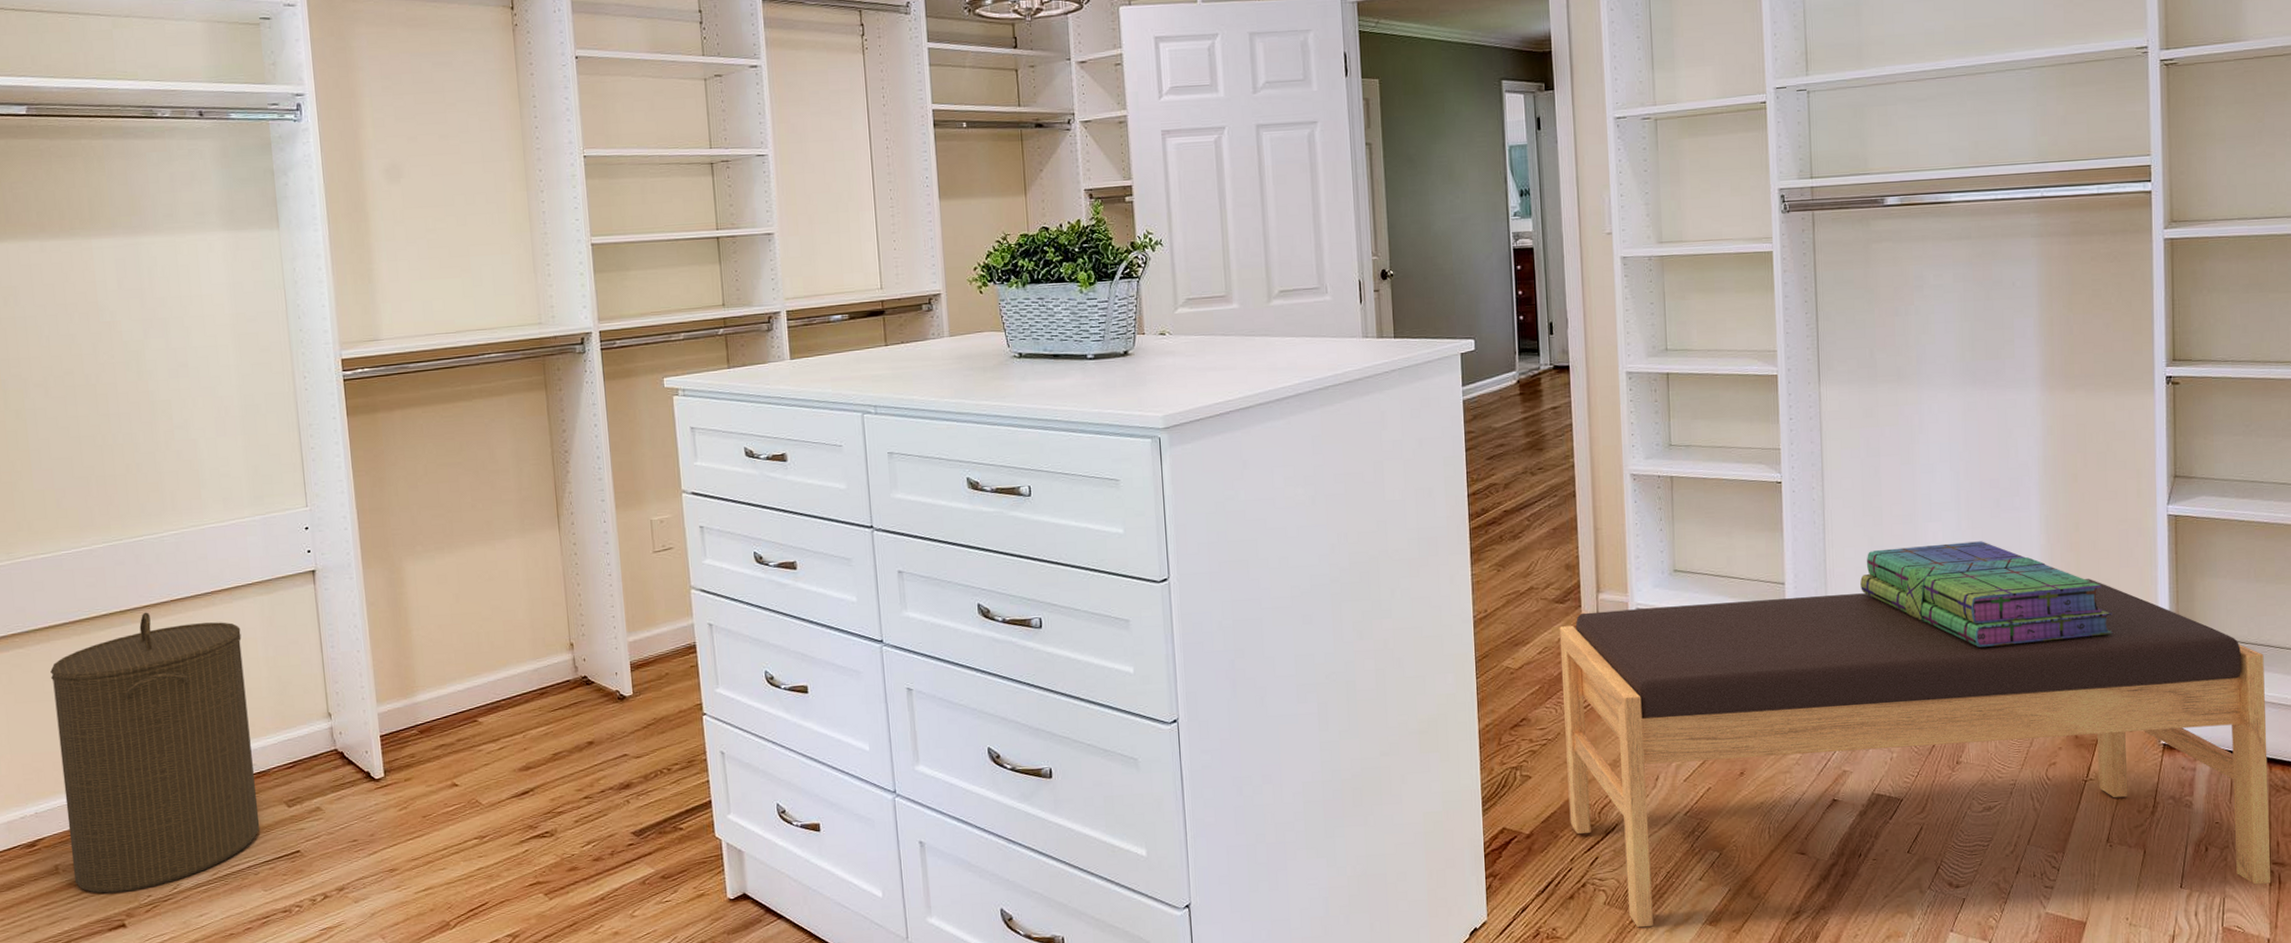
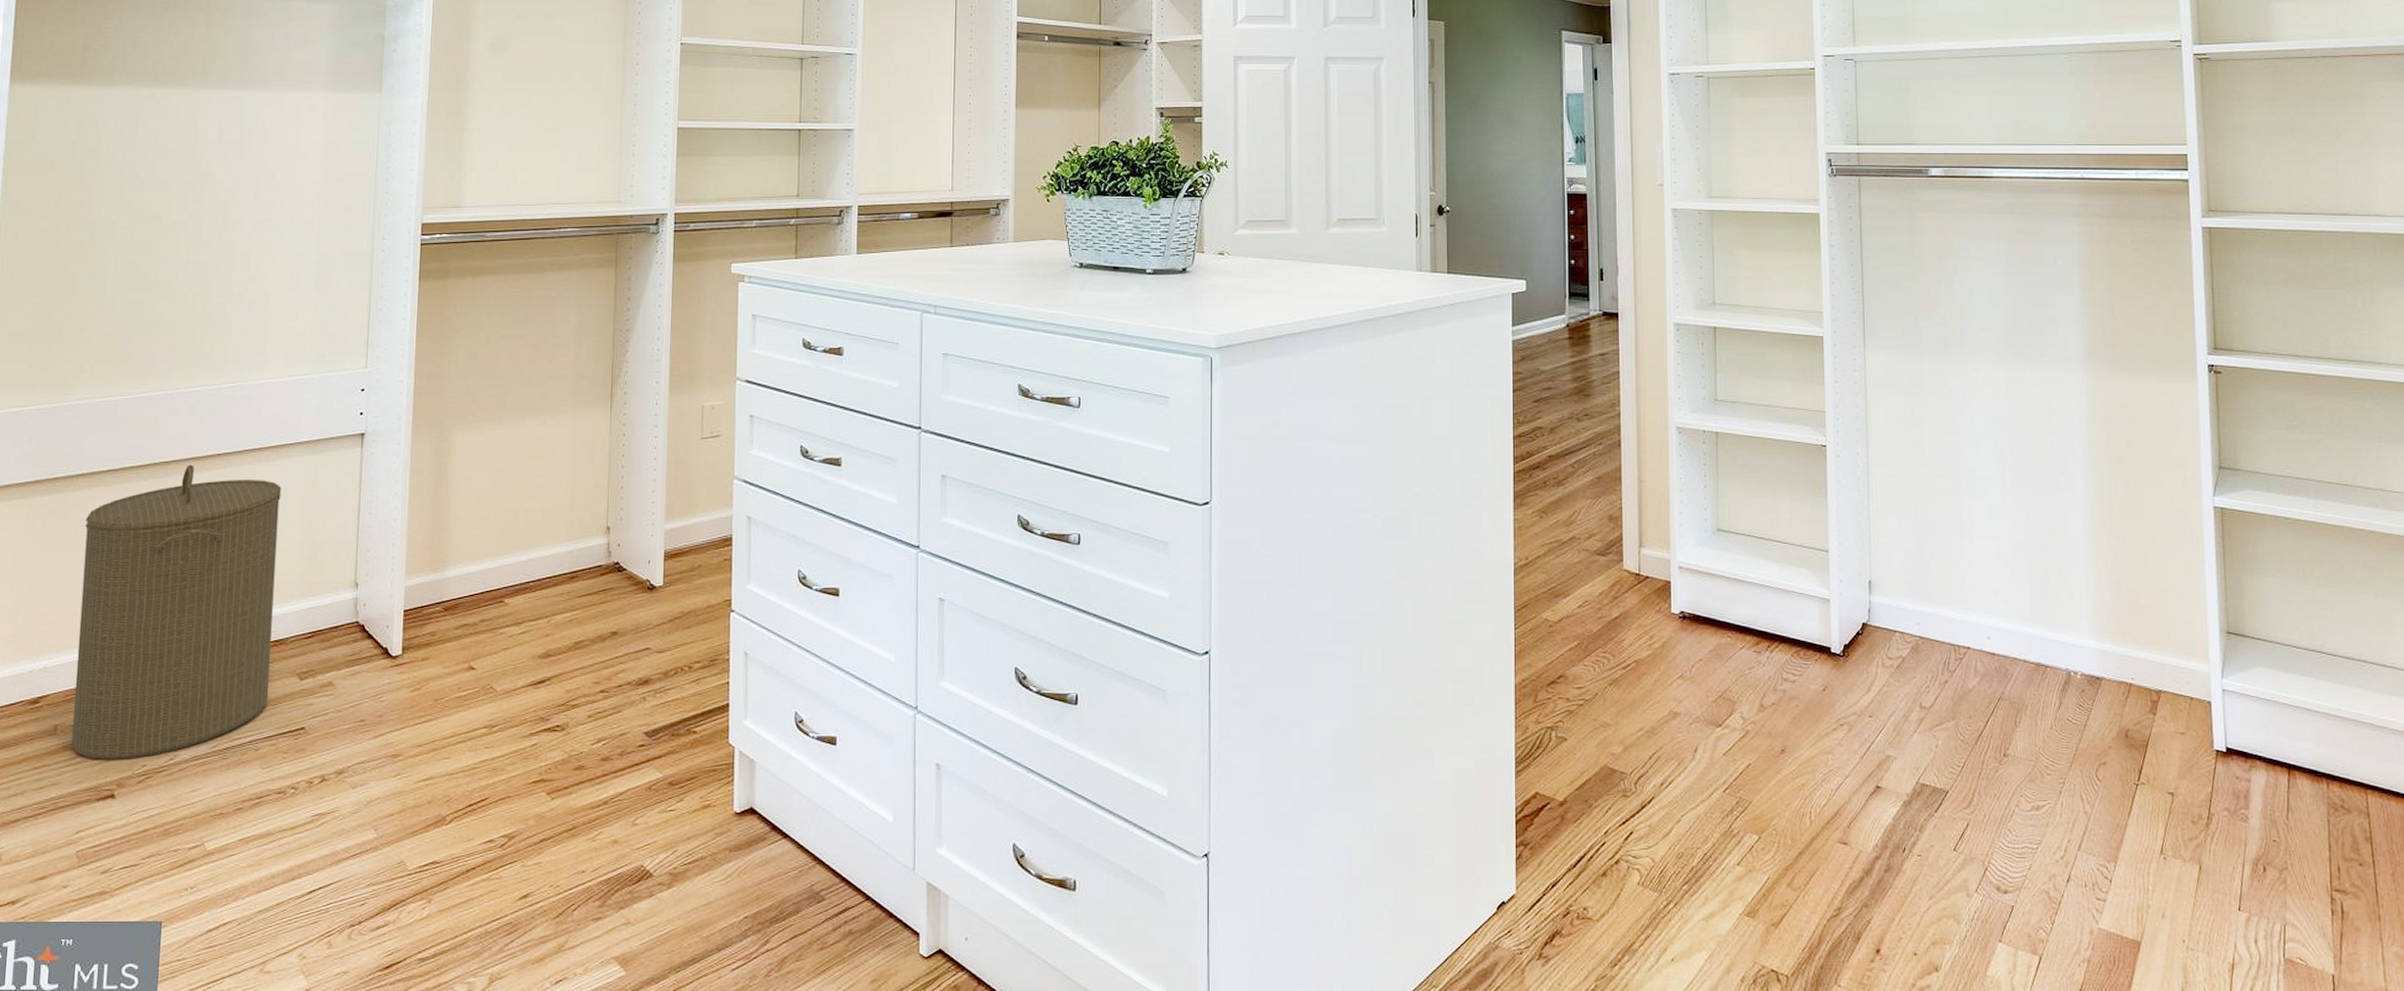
bench: present [1559,579,2272,928] -> none [1600,567,2334,914]
stack of books: present [1860,541,2113,647] -> none [1905,521,2161,633]

